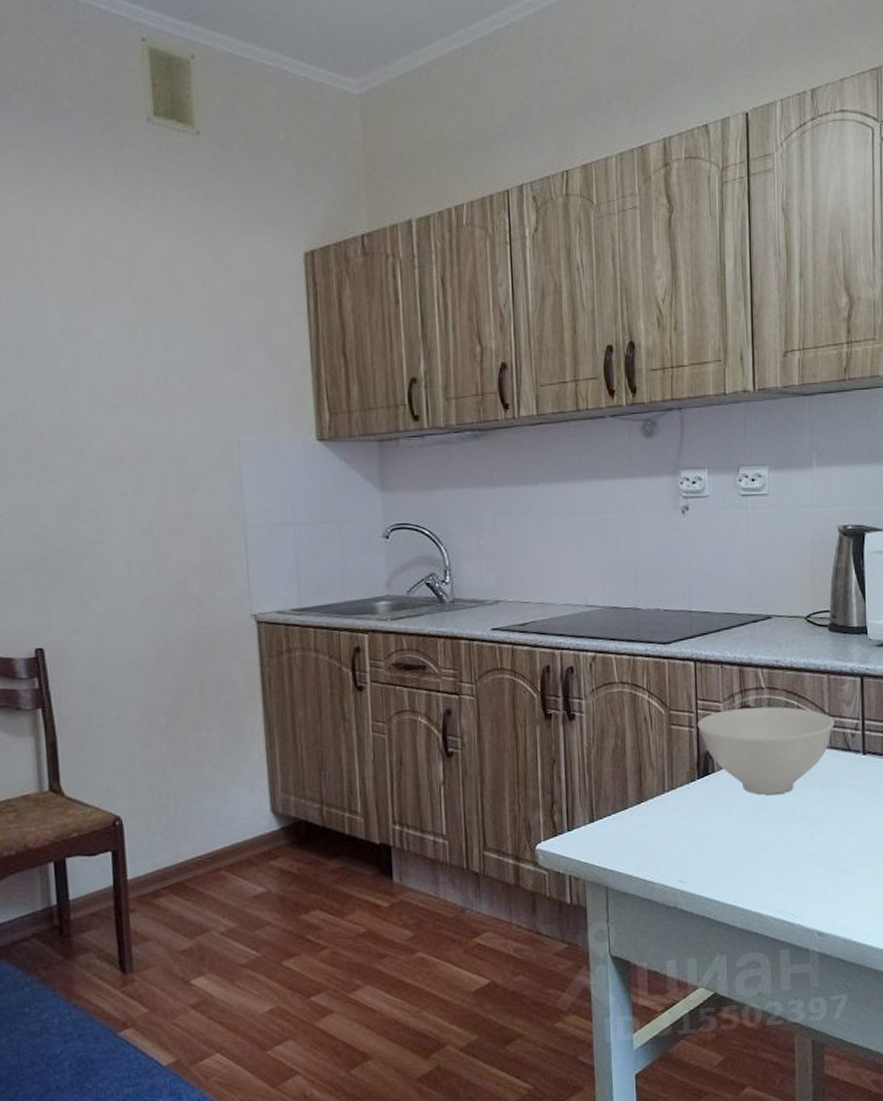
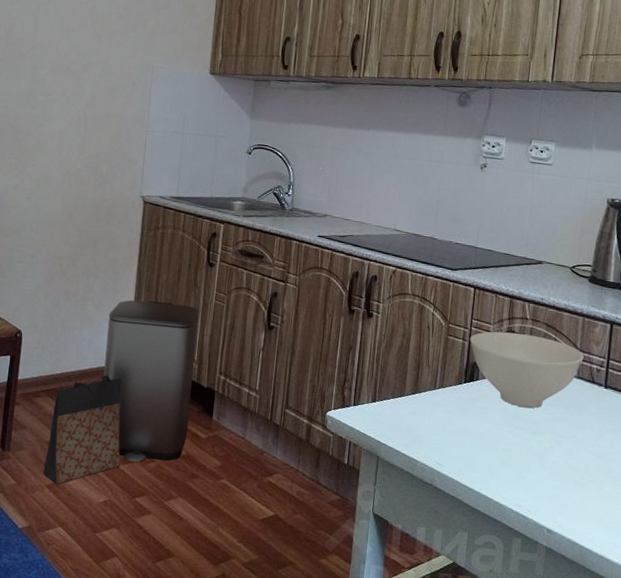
bag: none [182,852,284,1002] -> present [43,375,123,484]
pedal bin: none [235,745,364,955] -> present [103,300,199,463]

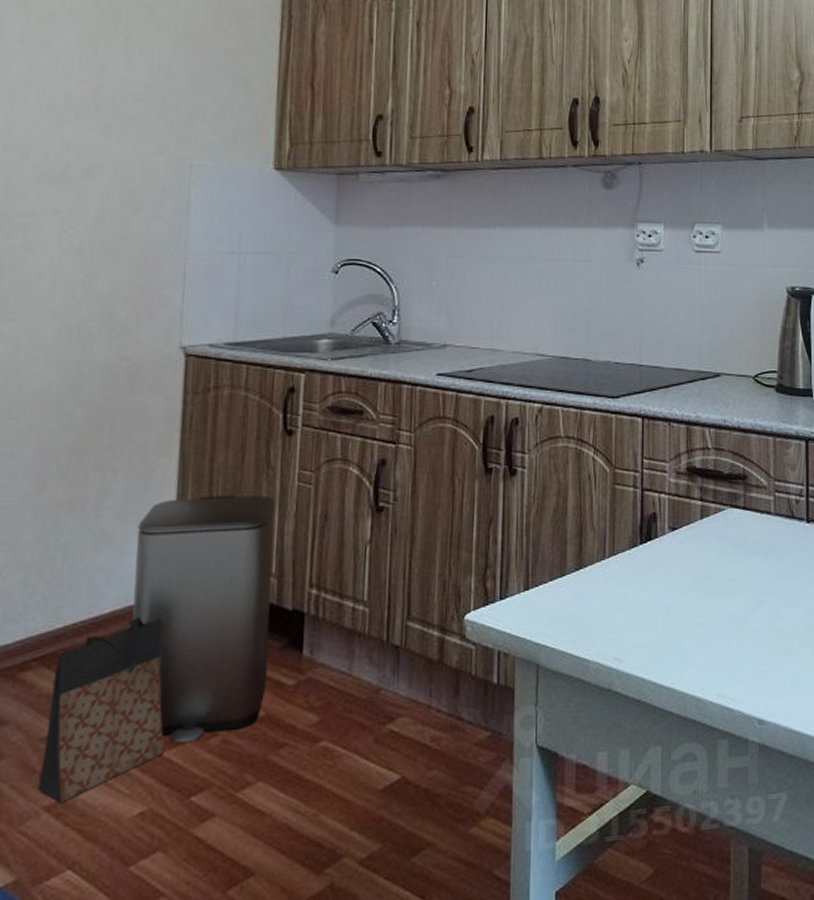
bowl: present [469,331,584,408] -> none [641,468,779,564]

